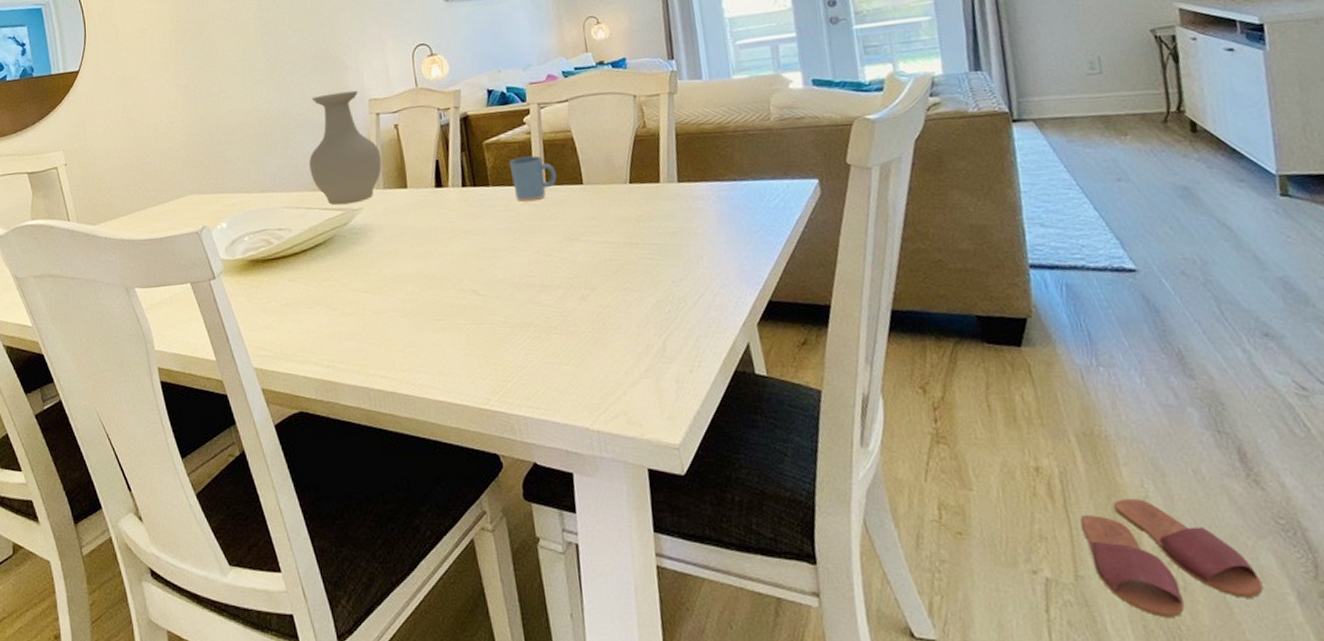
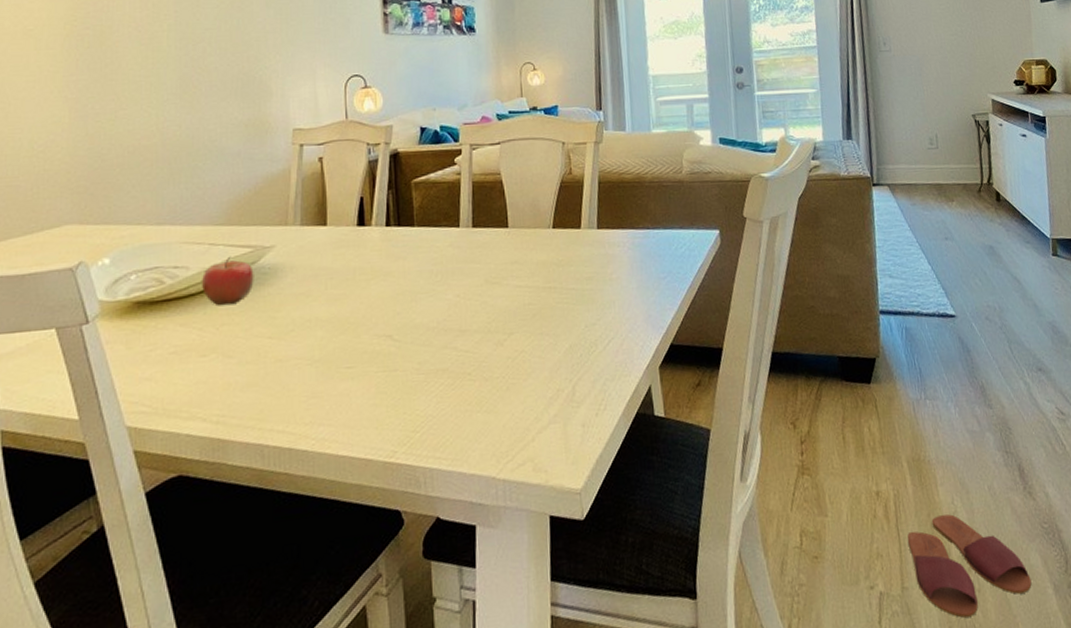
fruit: none [303,218,348,264] -> present [202,256,254,306]
vase: present [309,90,382,206] -> none [218,118,300,242]
mug: present [508,155,557,202] -> none [436,197,483,244]

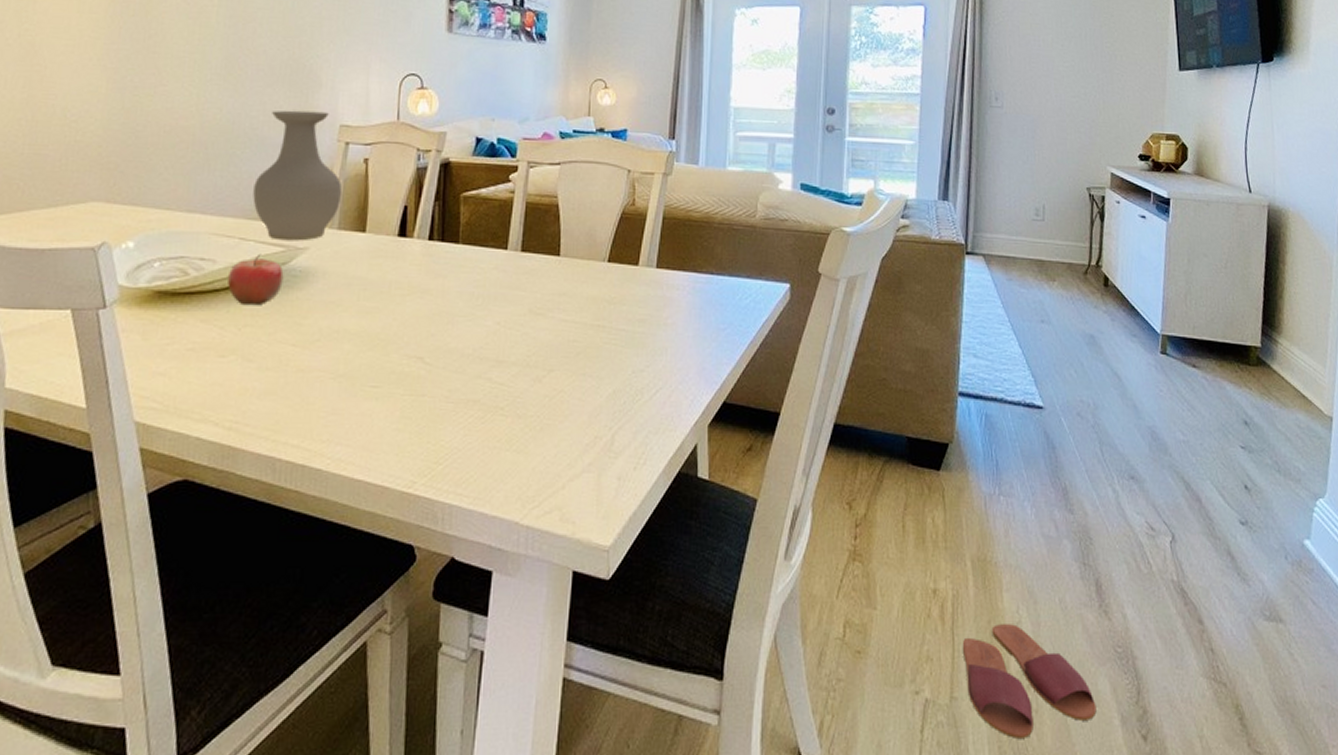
vase: none [218,118,300,242] -> present [253,110,342,241]

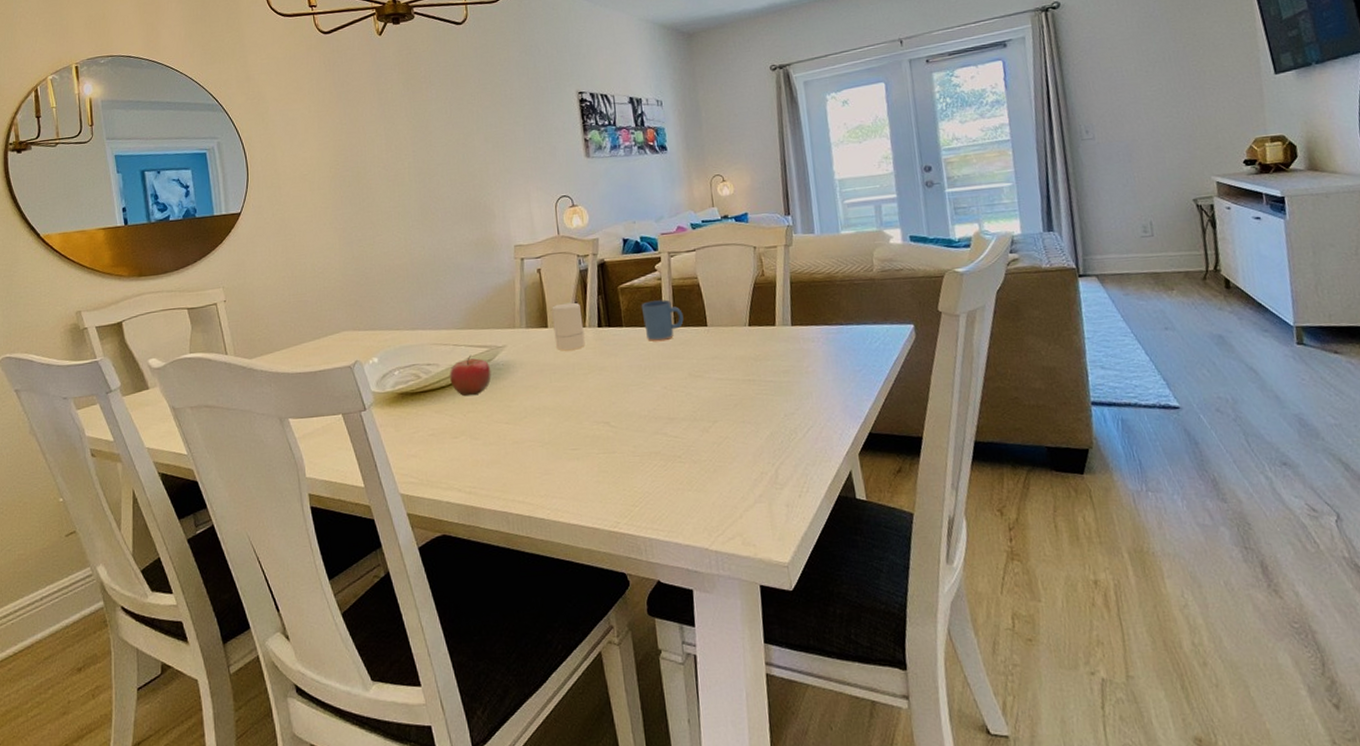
vase: present [253,110,342,241] -> none [457,236,525,343]
candle: none [371,205,412,264] -> present [552,302,585,351]
mug: none [484,217,534,267] -> present [641,299,684,342]
slippers: present [962,624,1097,738] -> none [1131,607,1281,711]

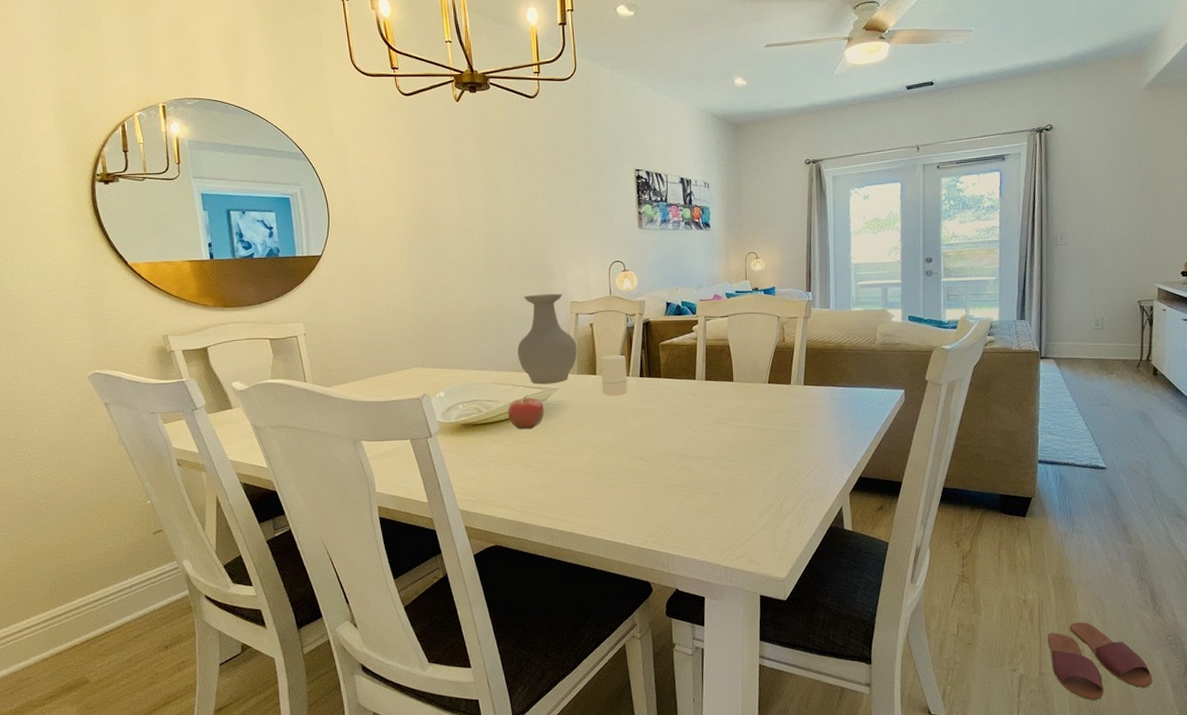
vase: none [457,236,525,343] -> present [517,293,577,385]
mug: present [641,299,684,342] -> none [678,357,714,392]
slippers: none [1131,607,1281,711] -> present [1047,622,1153,700]

